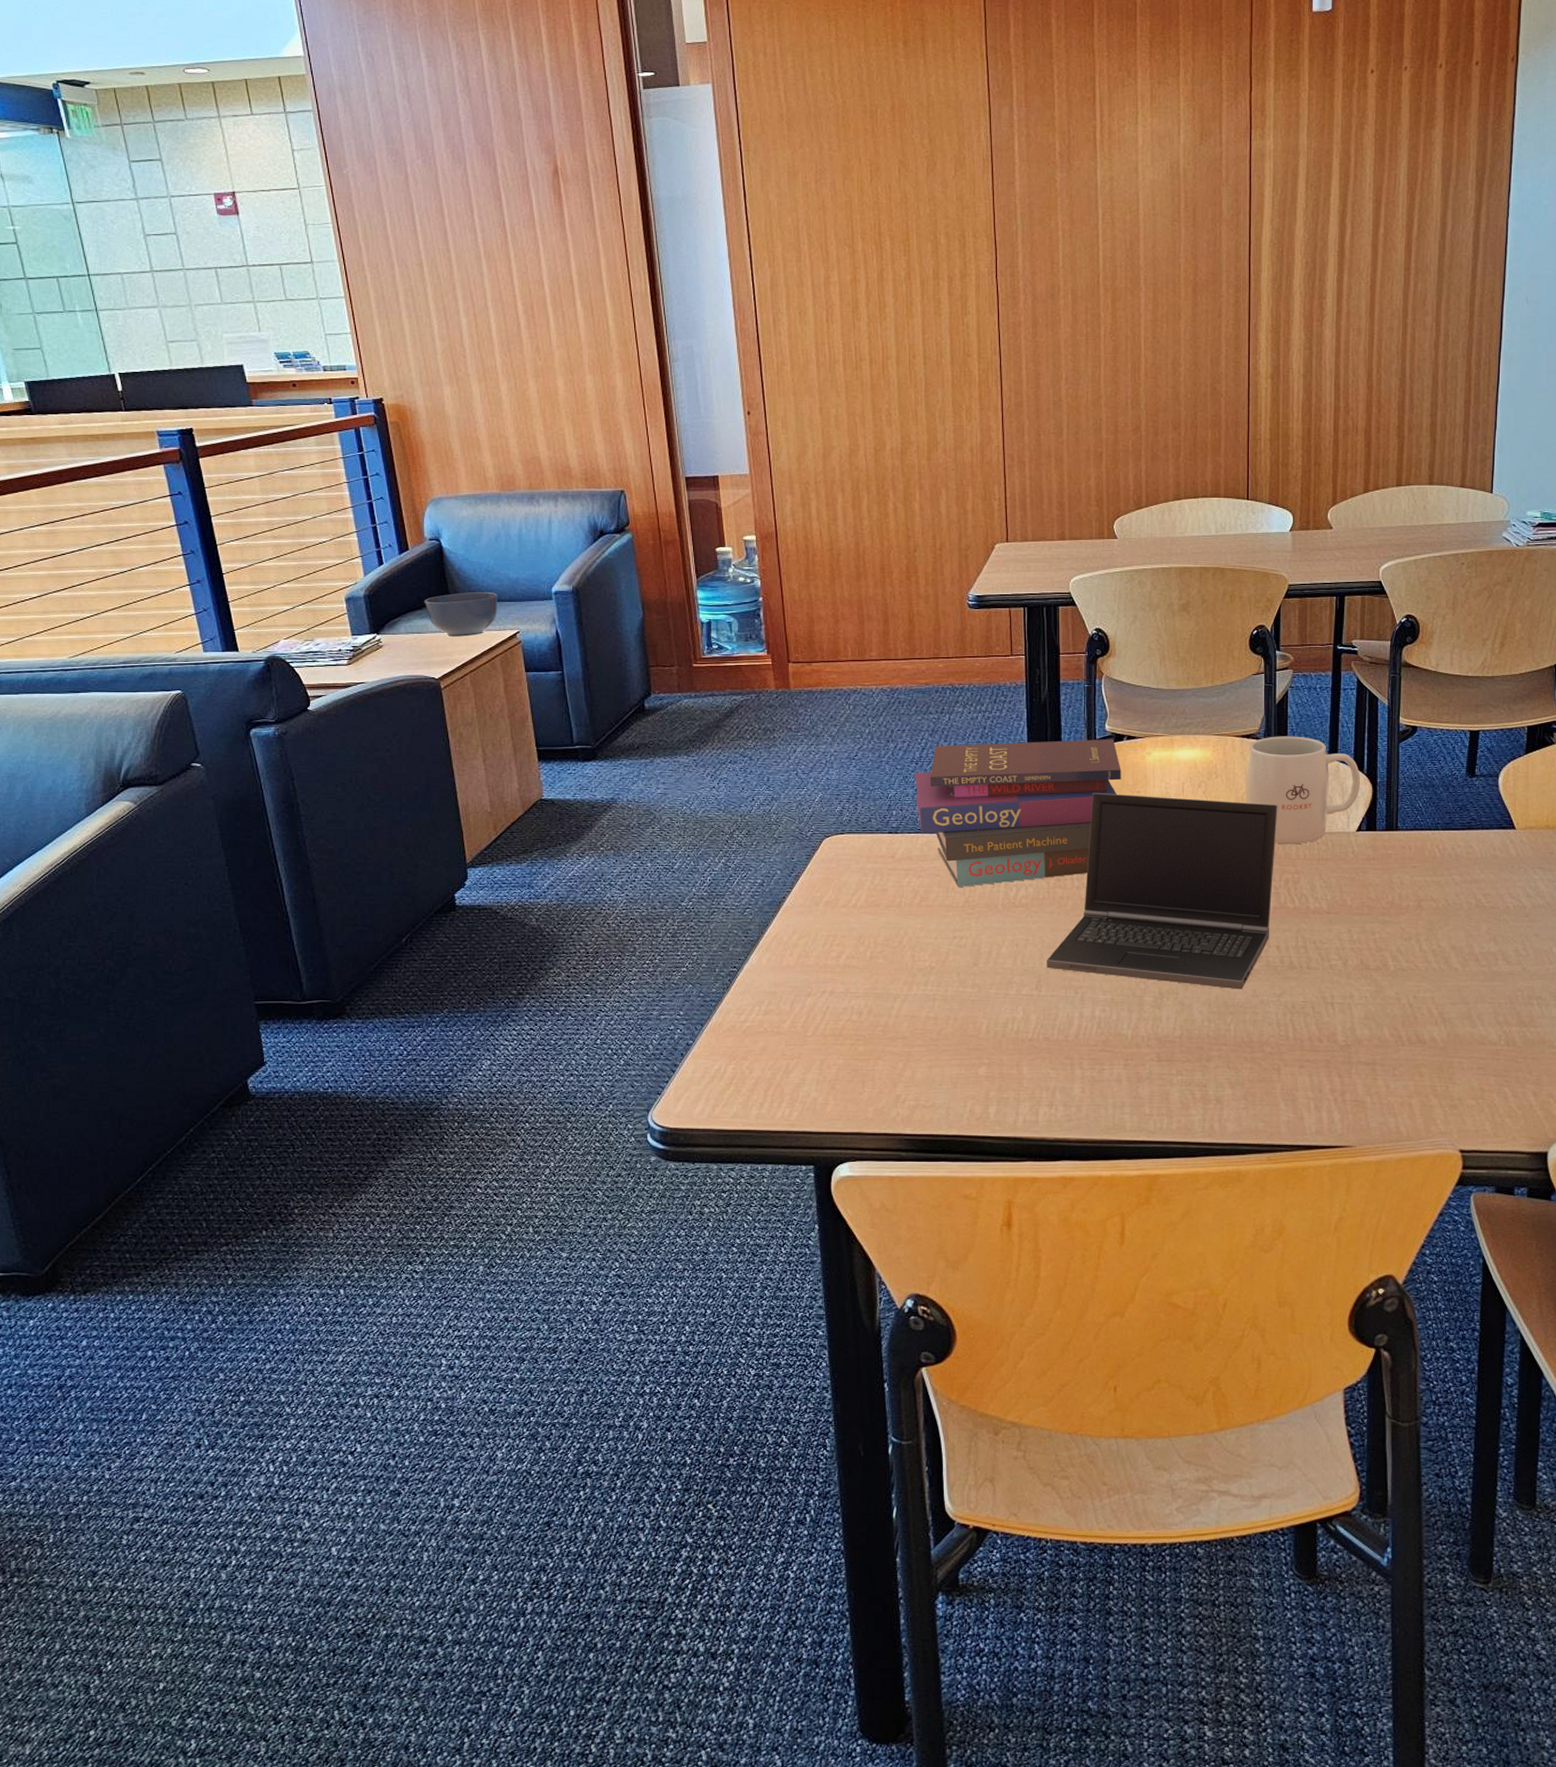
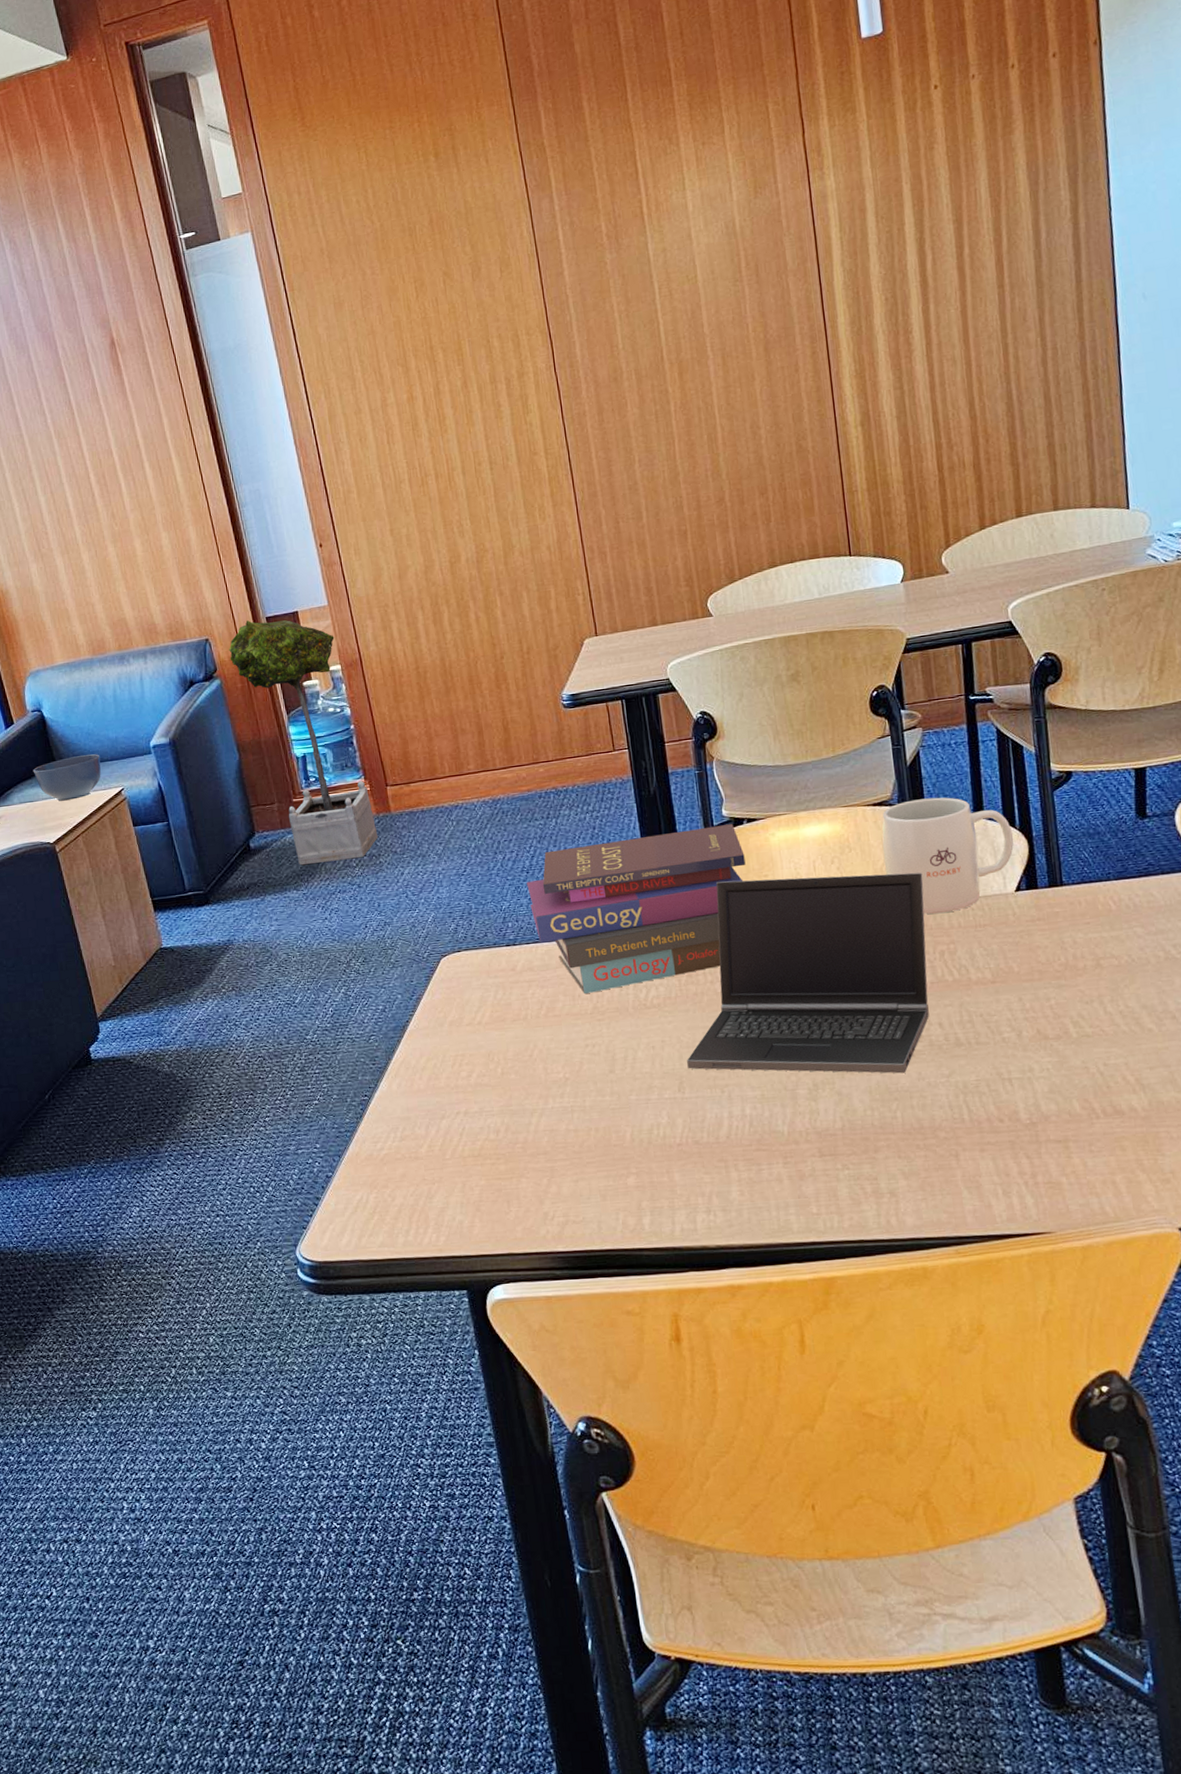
potted tree: none [644,478,775,732] -> present [229,620,378,866]

